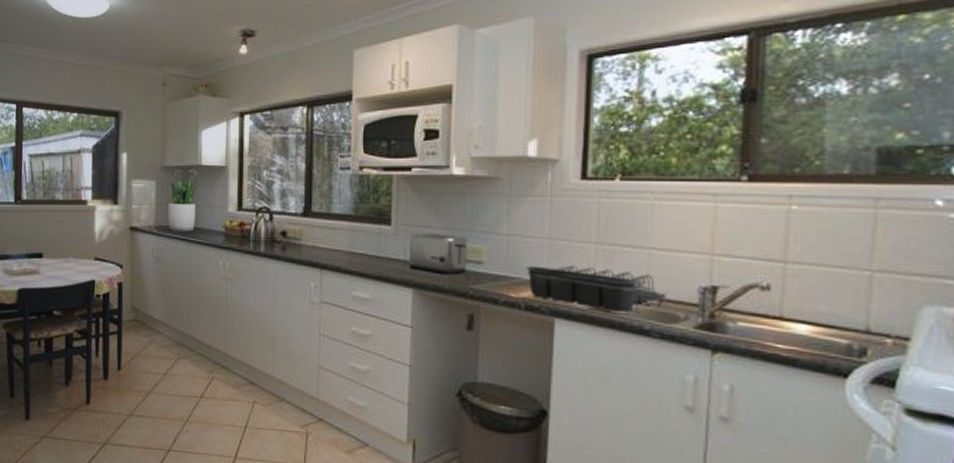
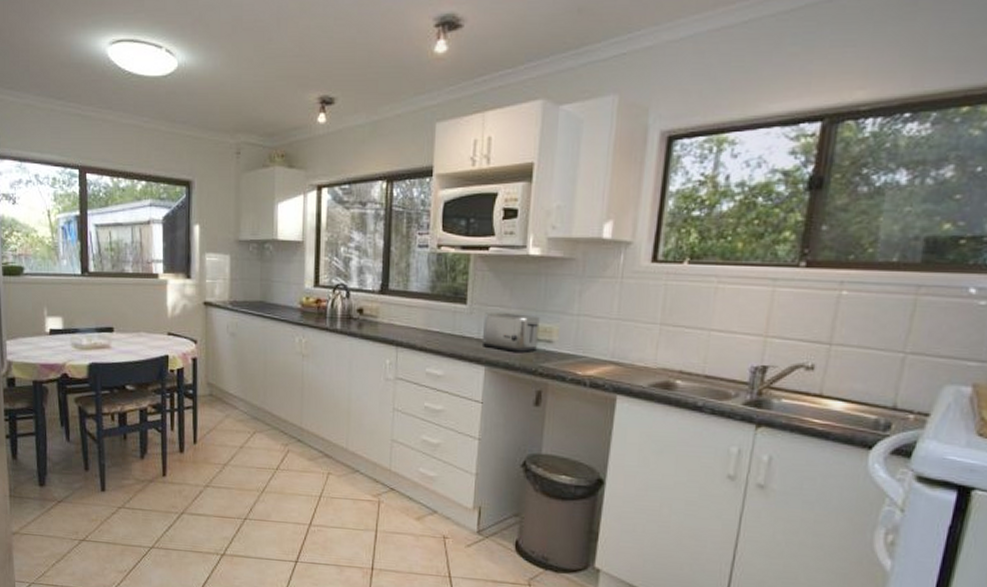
planter: present [168,176,197,232] -> none [243,251,272,308]
dish rack: present [526,265,668,315] -> none [593,345,722,392]

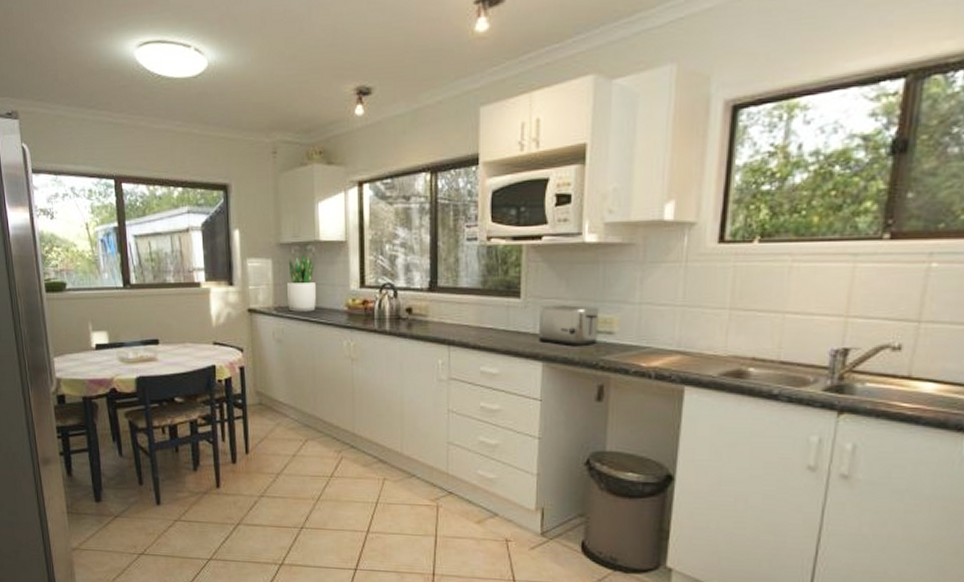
planter: none [243,251,272,308] -> present [287,253,317,312]

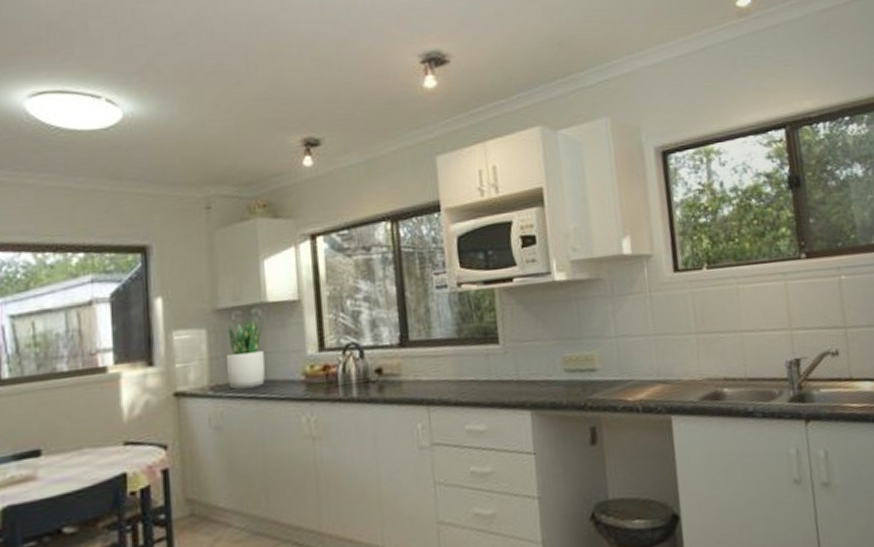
toaster: present [538,304,599,347] -> none [520,344,583,390]

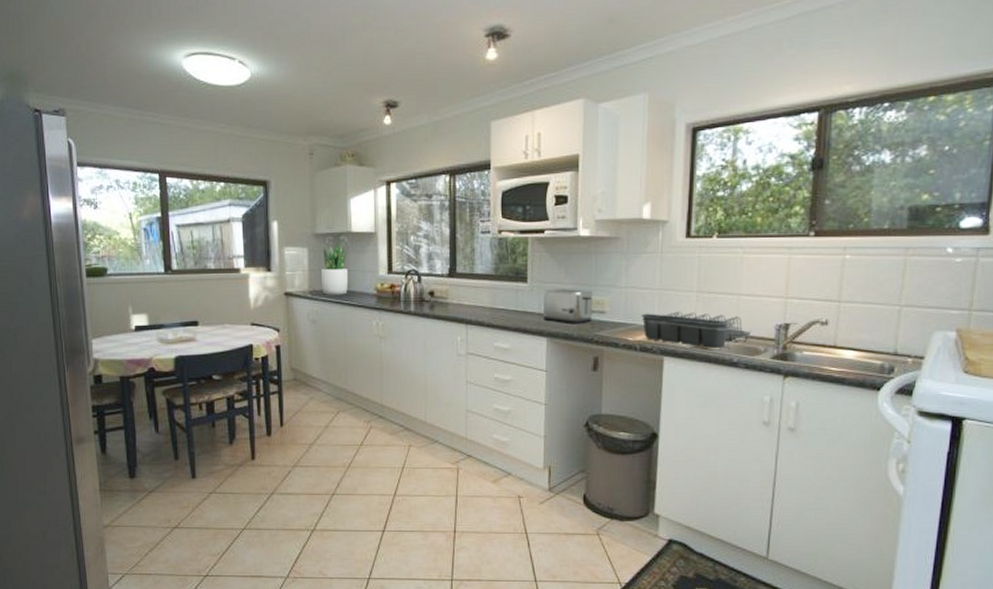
toaster: none [520,344,583,390] -> present [542,288,593,324]
dish rack: none [638,356,763,399] -> present [641,311,752,350]

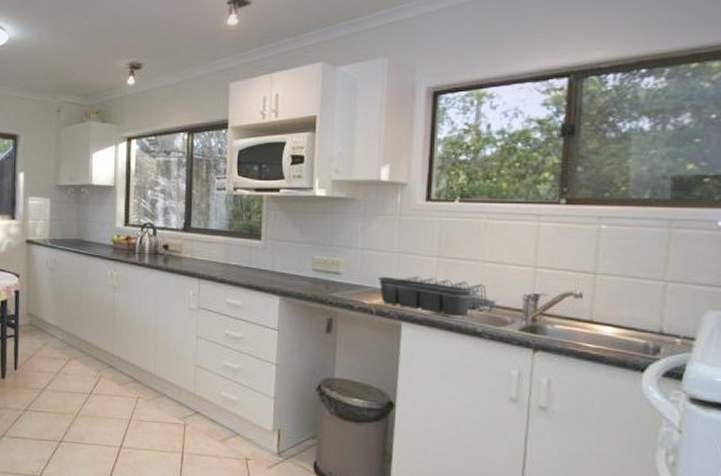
planter: present [322,243,349,295] -> none [61,195,87,245]
toaster: present [542,288,593,324] -> none [276,246,328,284]

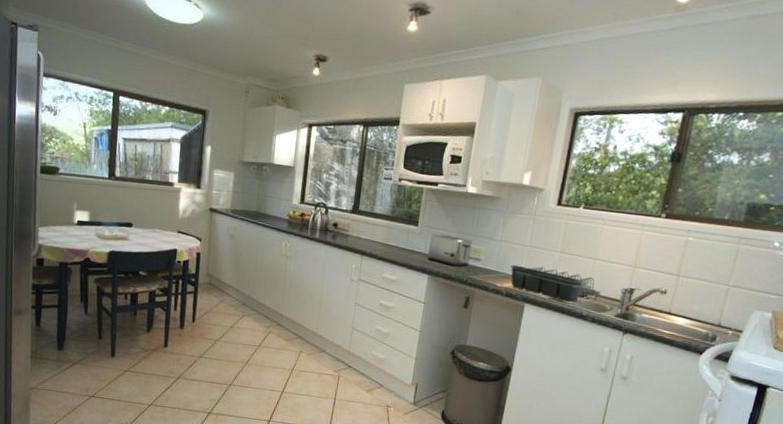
toaster: none [276,246,328,284] -> present [427,234,472,267]

